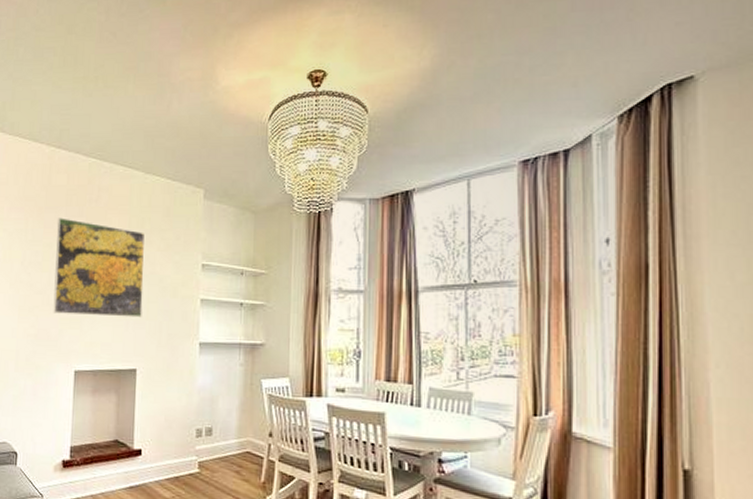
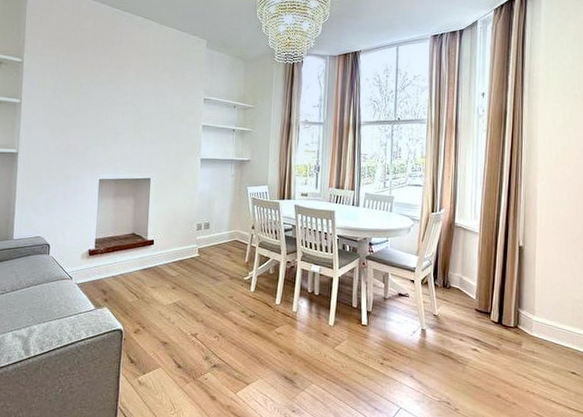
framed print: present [53,218,145,318] -> none [81,55,159,138]

